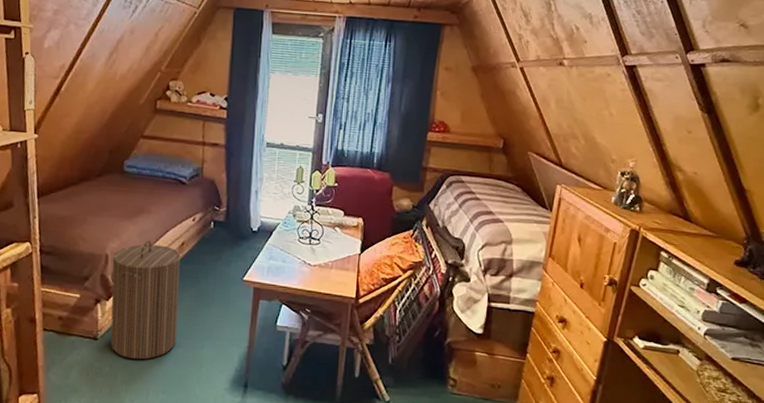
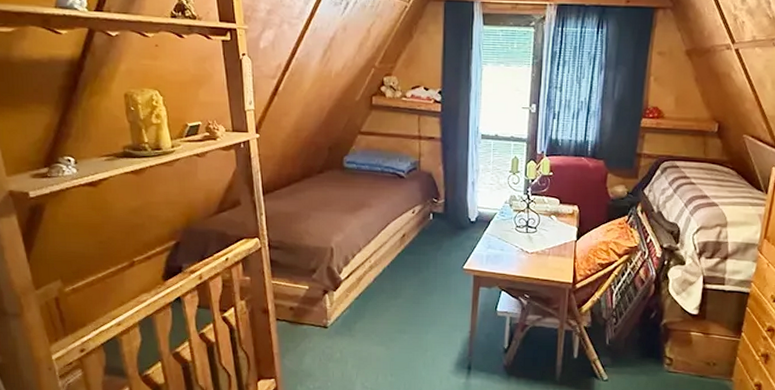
laundry hamper: present [110,240,181,360] -> none [337,232,403,346]

